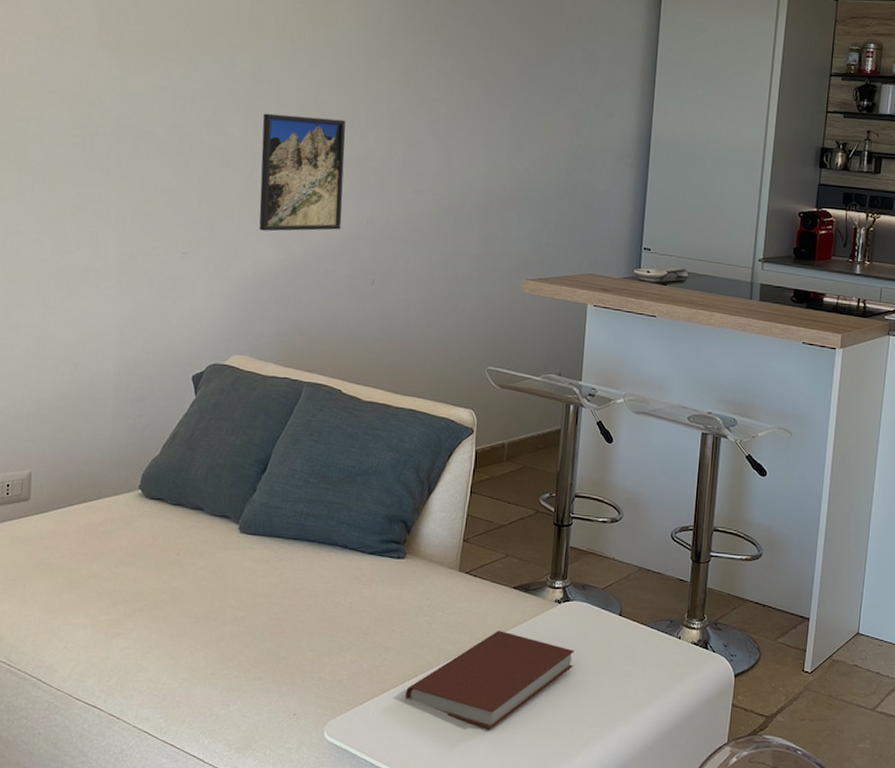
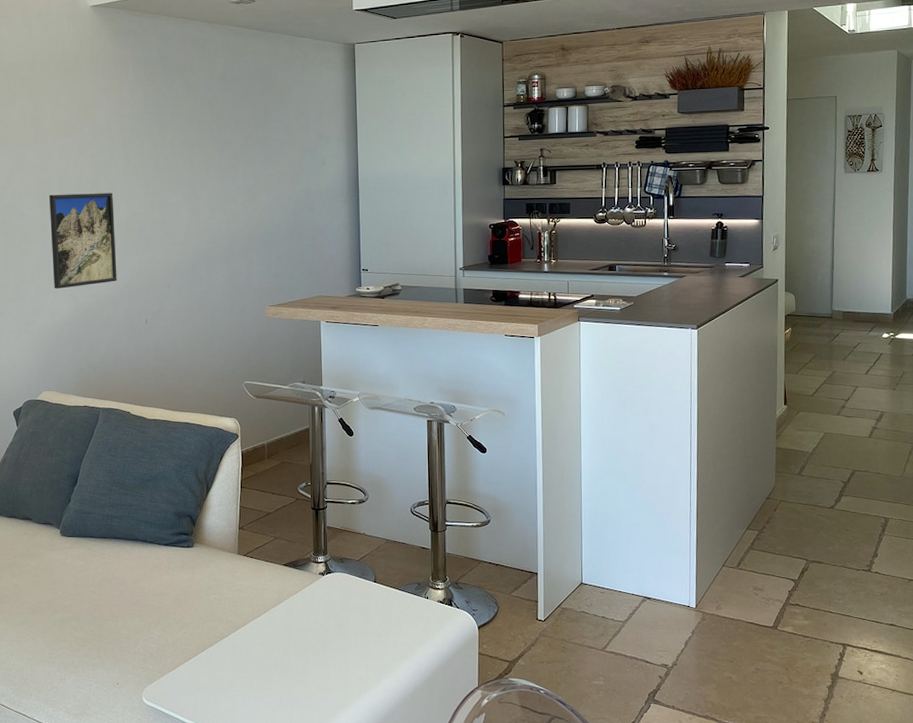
book: present [406,631,574,730] -> none [205,602,340,687]

